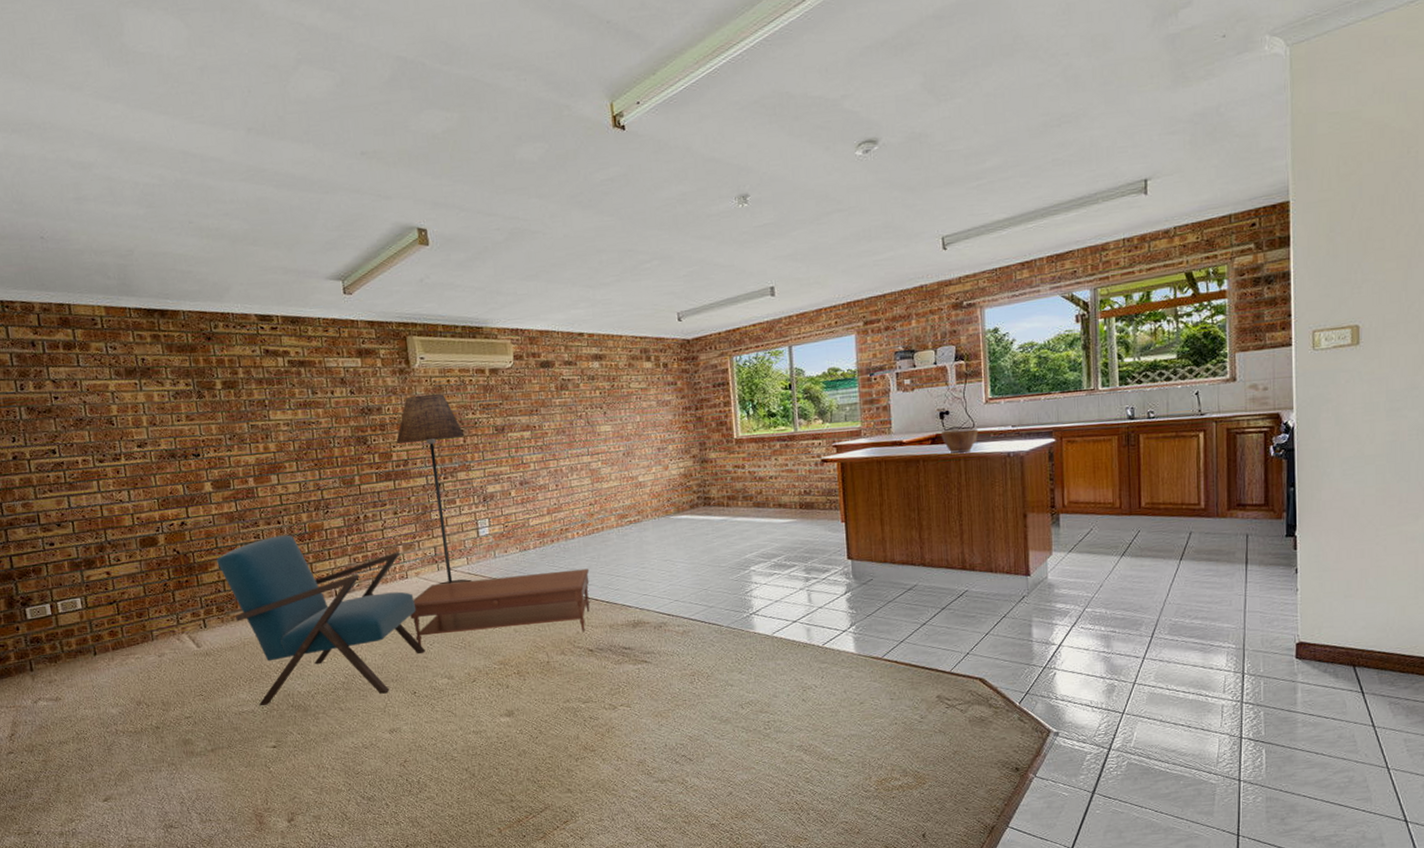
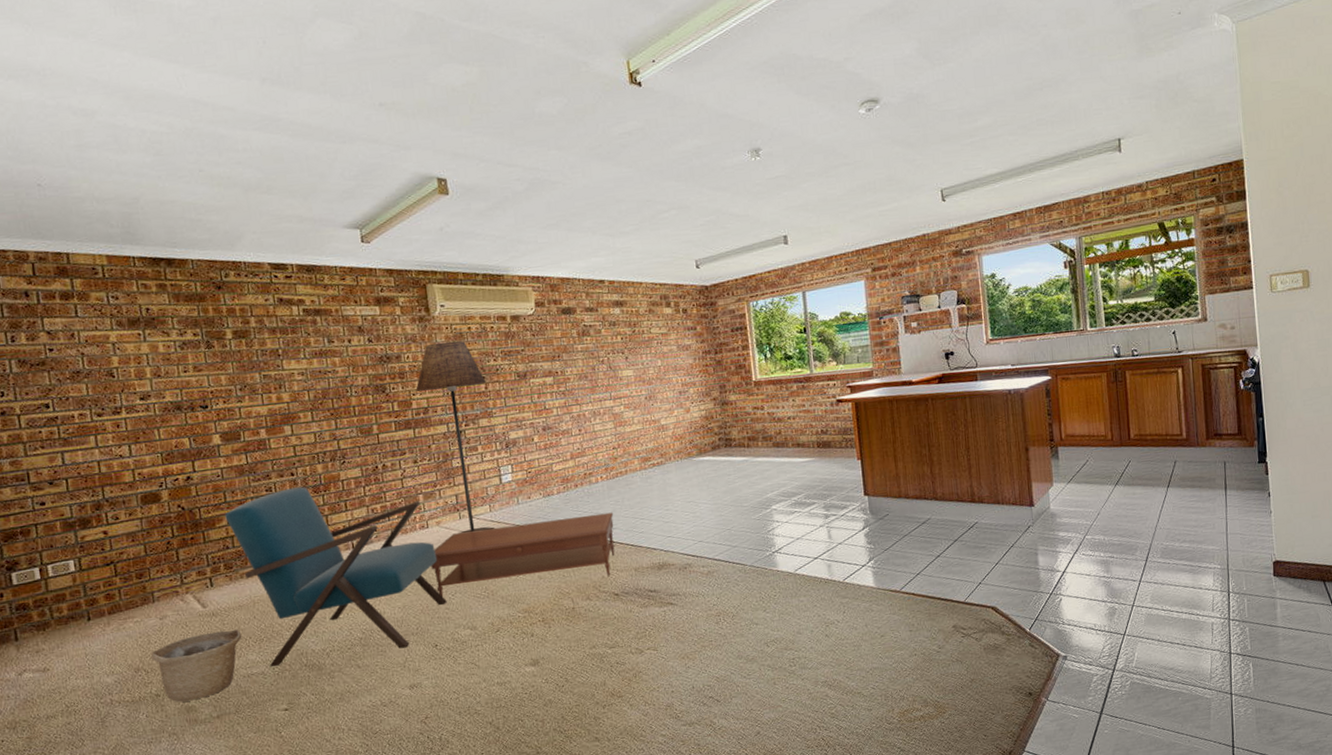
basket: none [150,669,234,735] -> present [150,629,242,703]
bowl: present [940,428,979,453] -> none [946,367,982,392]

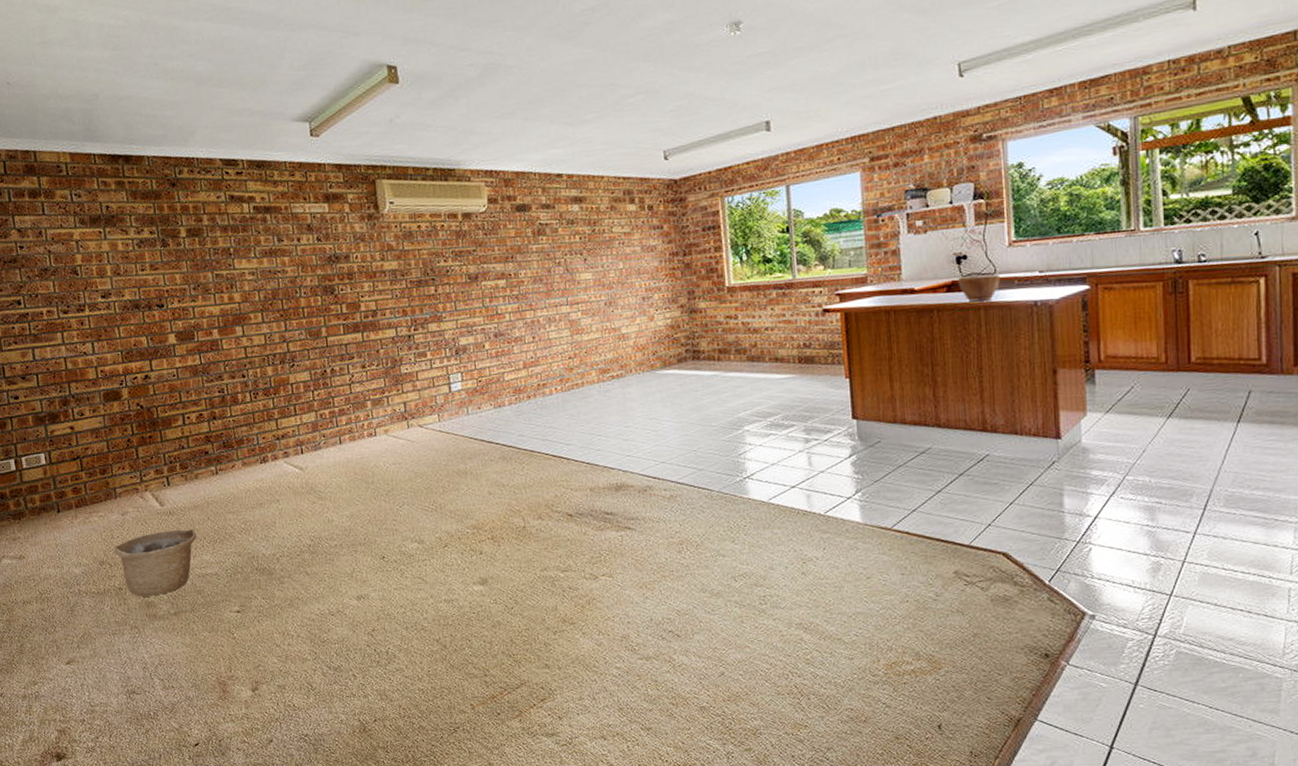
armchair: present [225,487,447,667] -> none [180,389,395,568]
floor lamp: present [415,341,496,534] -> none [364,240,444,444]
coffee table: present [431,512,615,597] -> none [378,427,569,508]
bowl: none [946,367,982,392] -> present [957,274,1001,302]

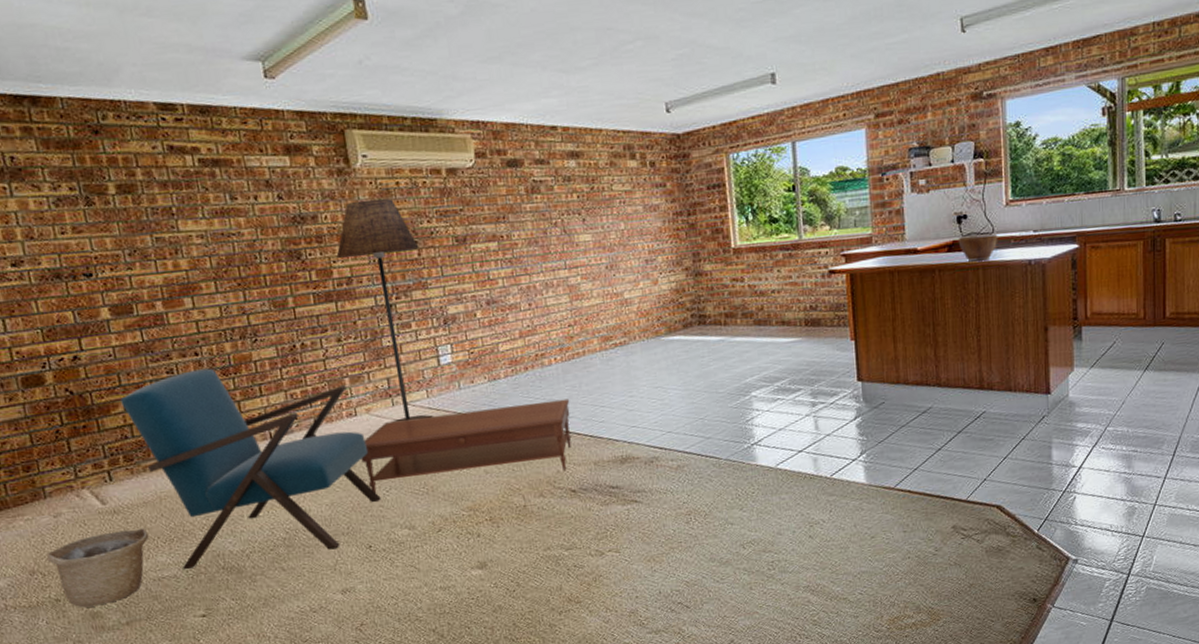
armchair: none [180,389,395,568] -> present [120,368,381,569]
floor lamp: none [364,240,444,444] -> present [336,198,434,423]
coffee table: none [378,427,569,508] -> present [361,399,572,493]

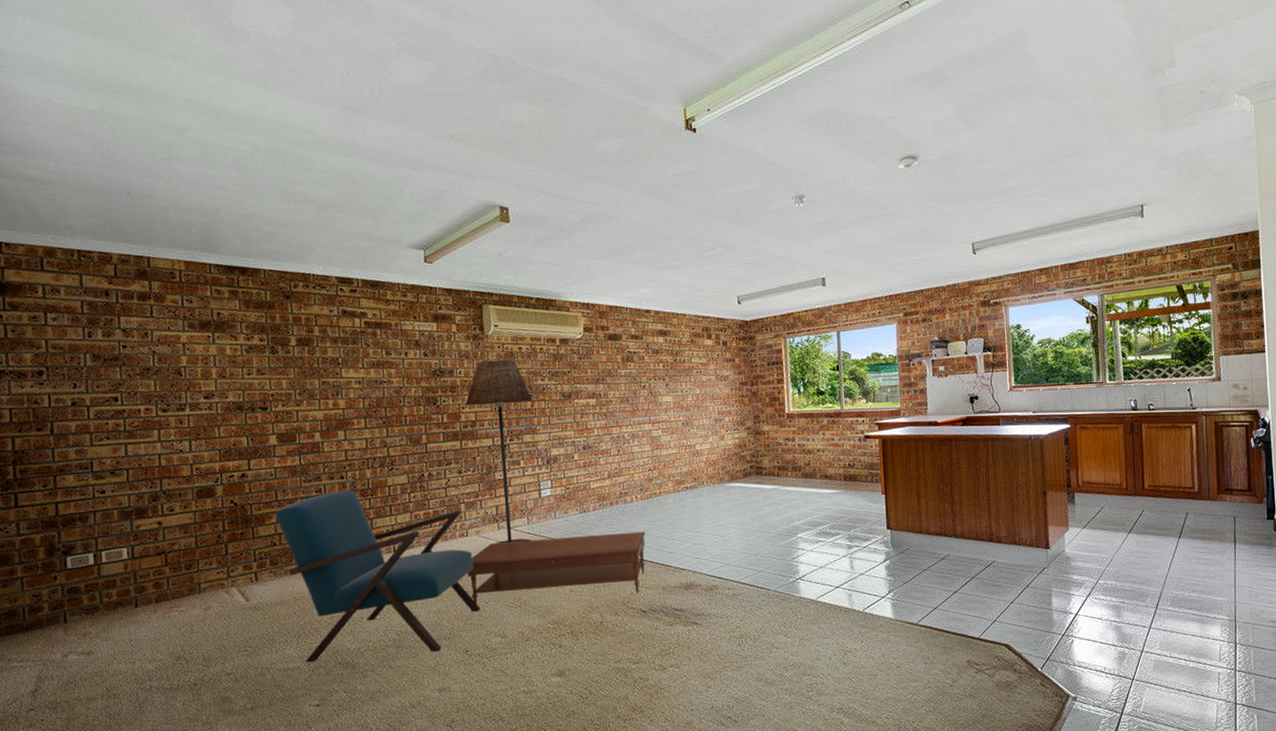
basket: present [46,528,149,608] -> none [192,624,282,692]
bowl: present [958,233,998,262] -> none [971,412,1004,434]

